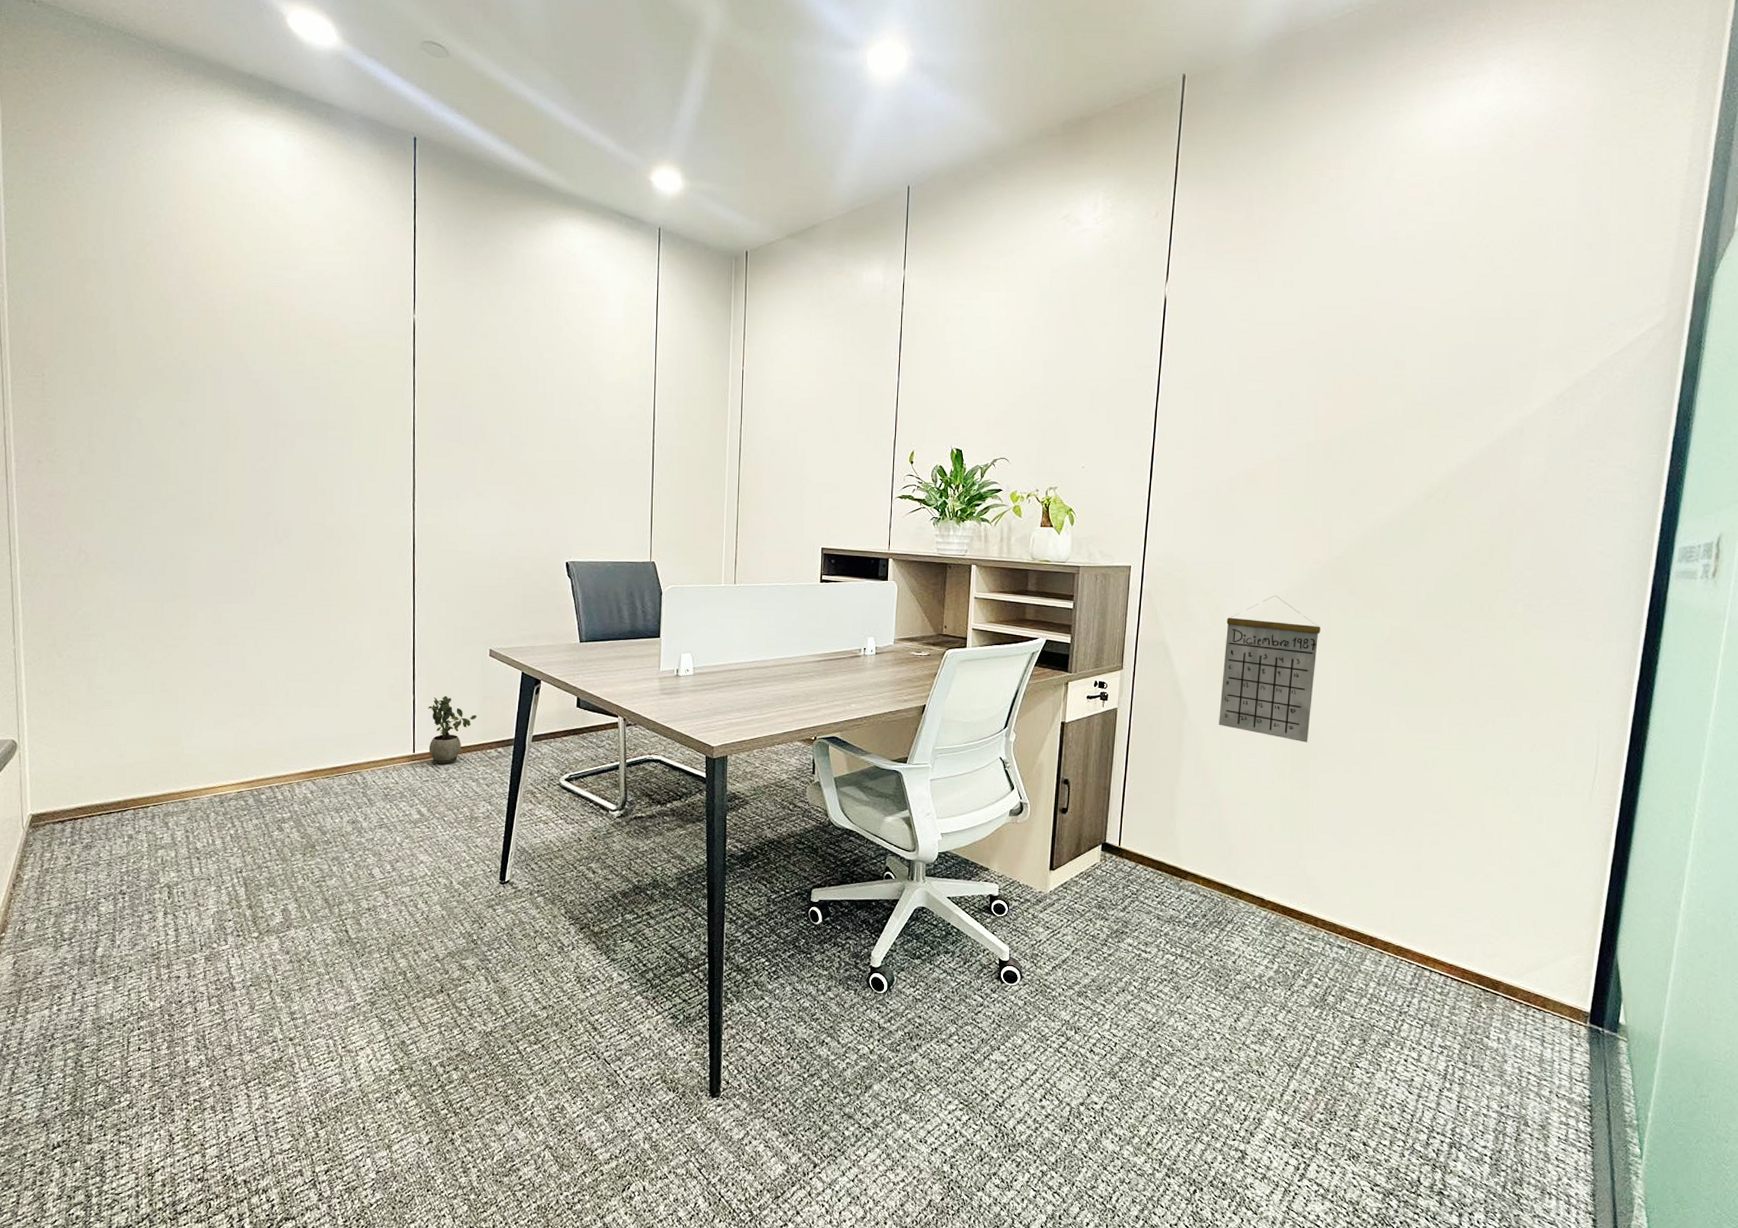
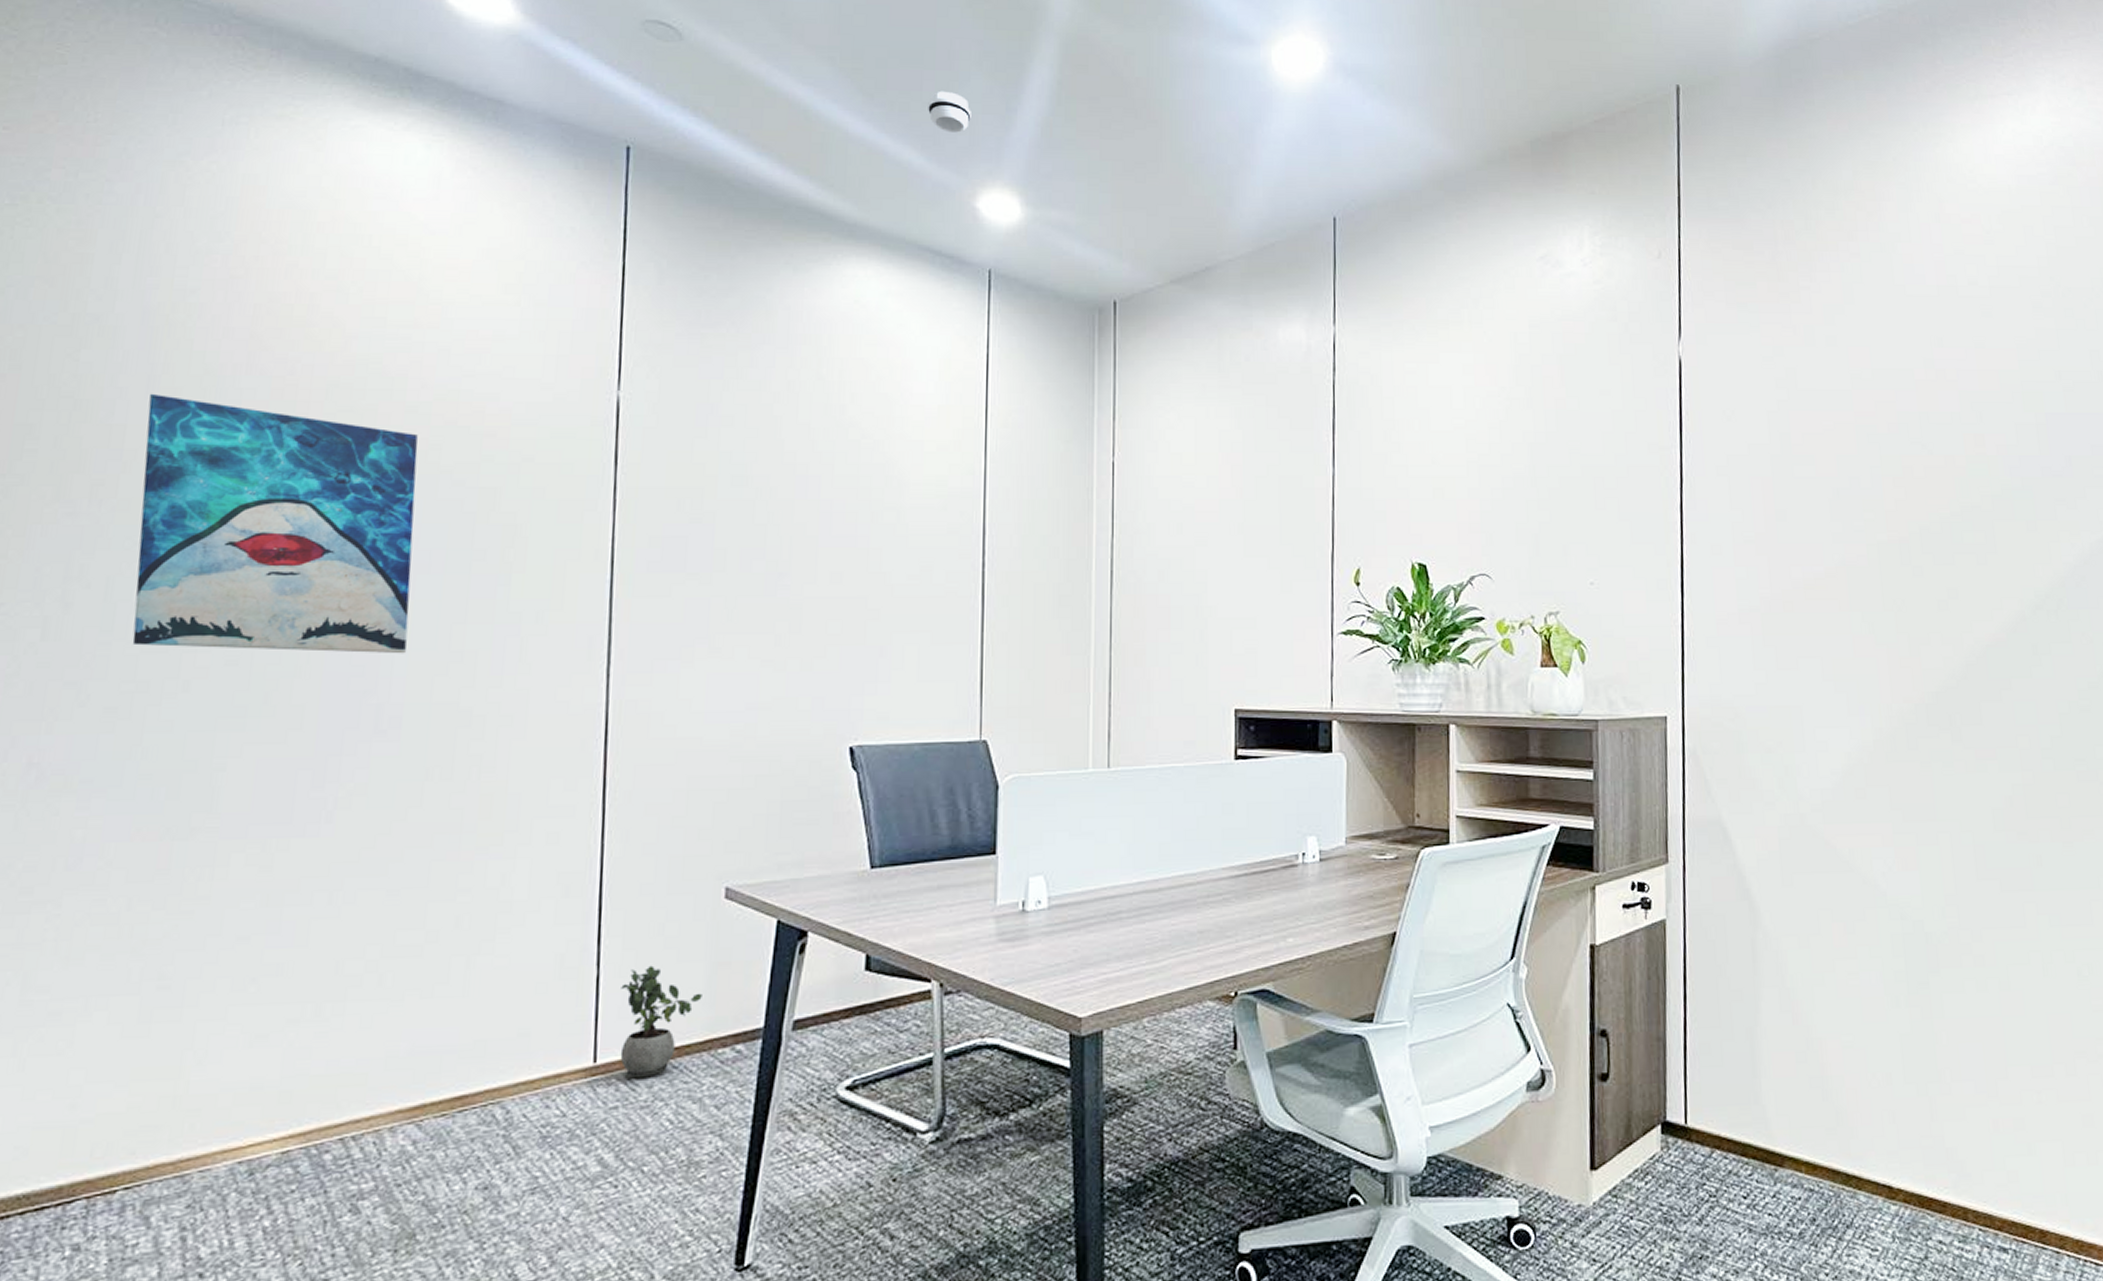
wall art: none [128,313,292,490] -> present [132,393,418,654]
smoke detector: none [617,91,648,123] -> present [928,91,971,133]
calendar: present [1219,596,1320,743] -> none [1800,749,1925,952]

